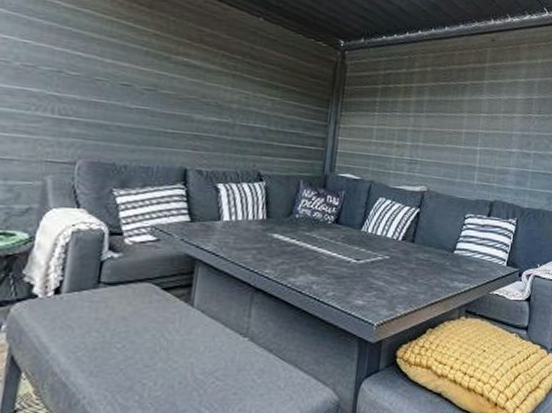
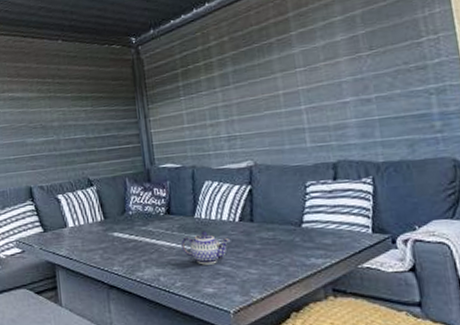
teapot: none [342,245,389,278] -> present [181,231,229,265]

